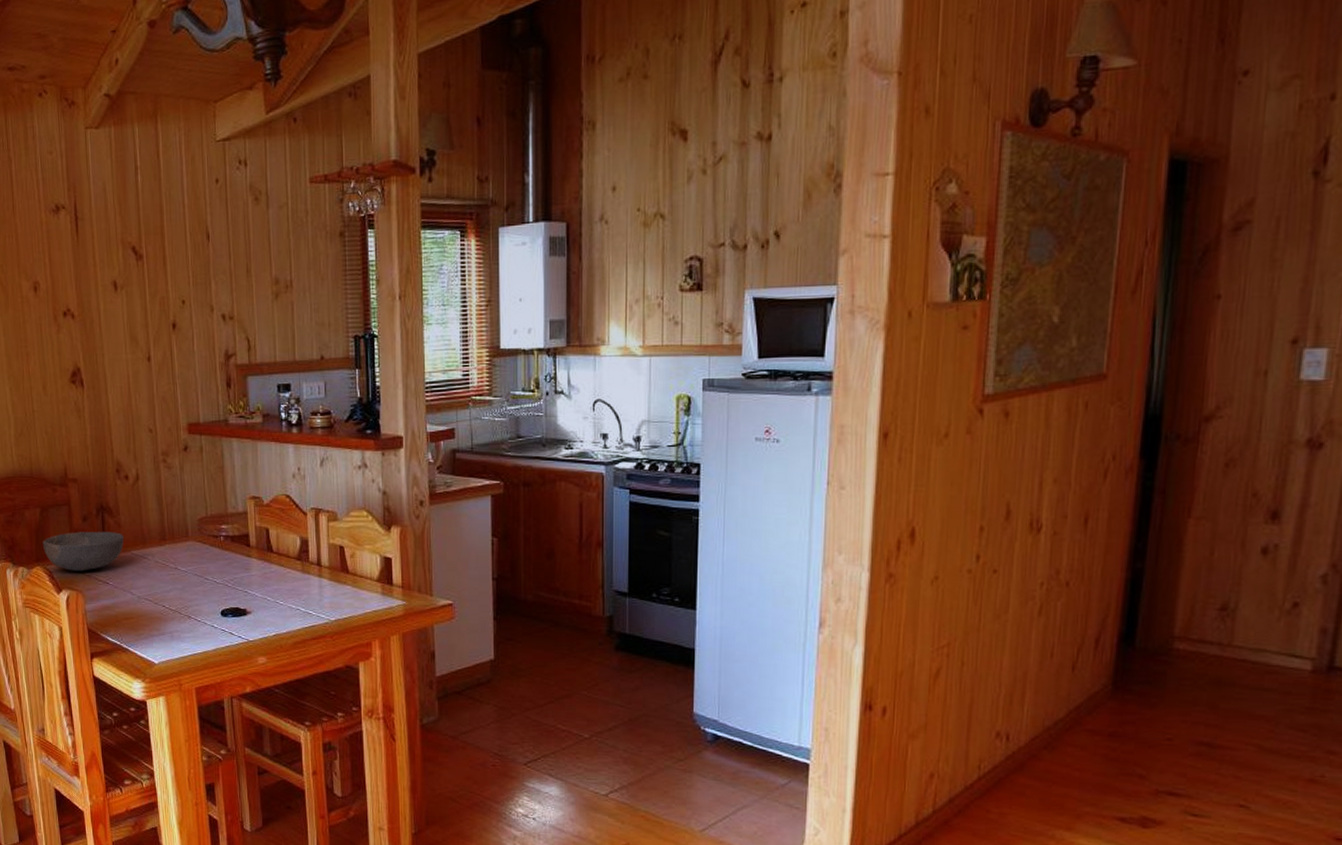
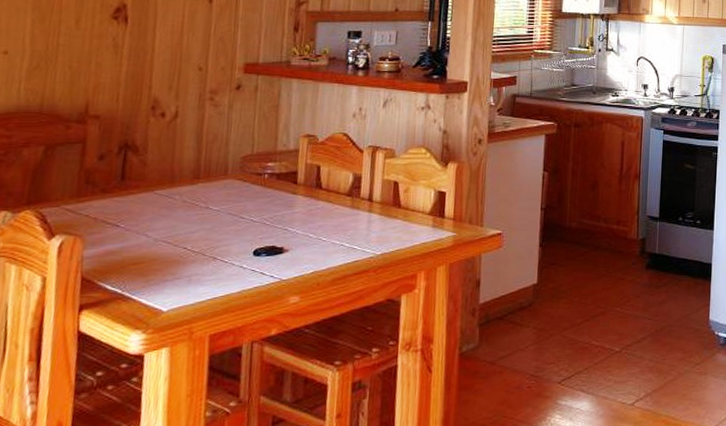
bowl: present [42,532,125,571] -> none [39,171,149,214]

